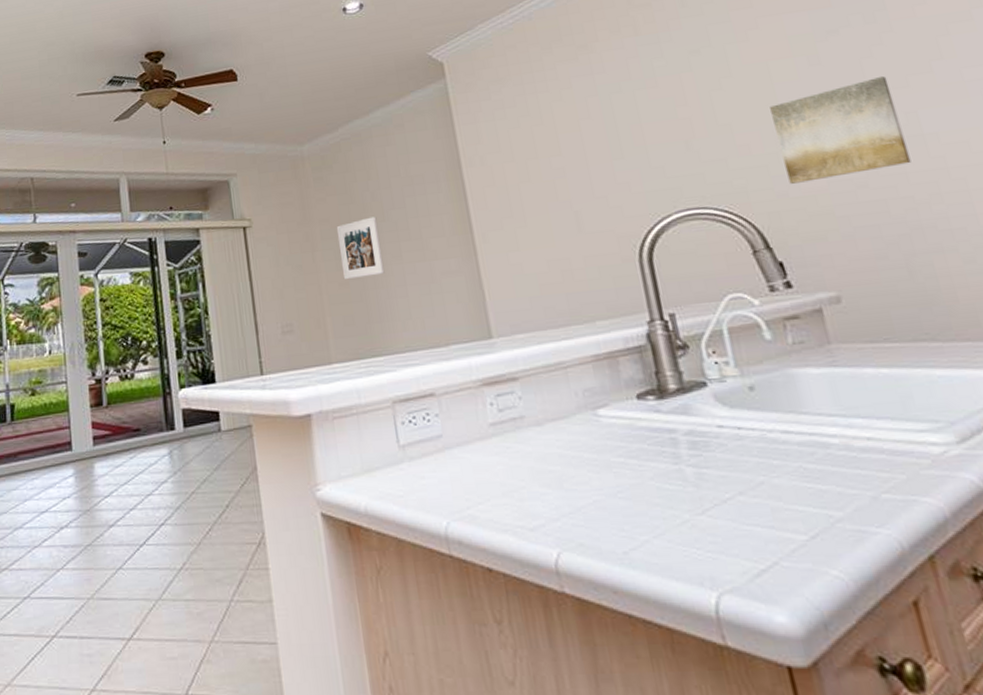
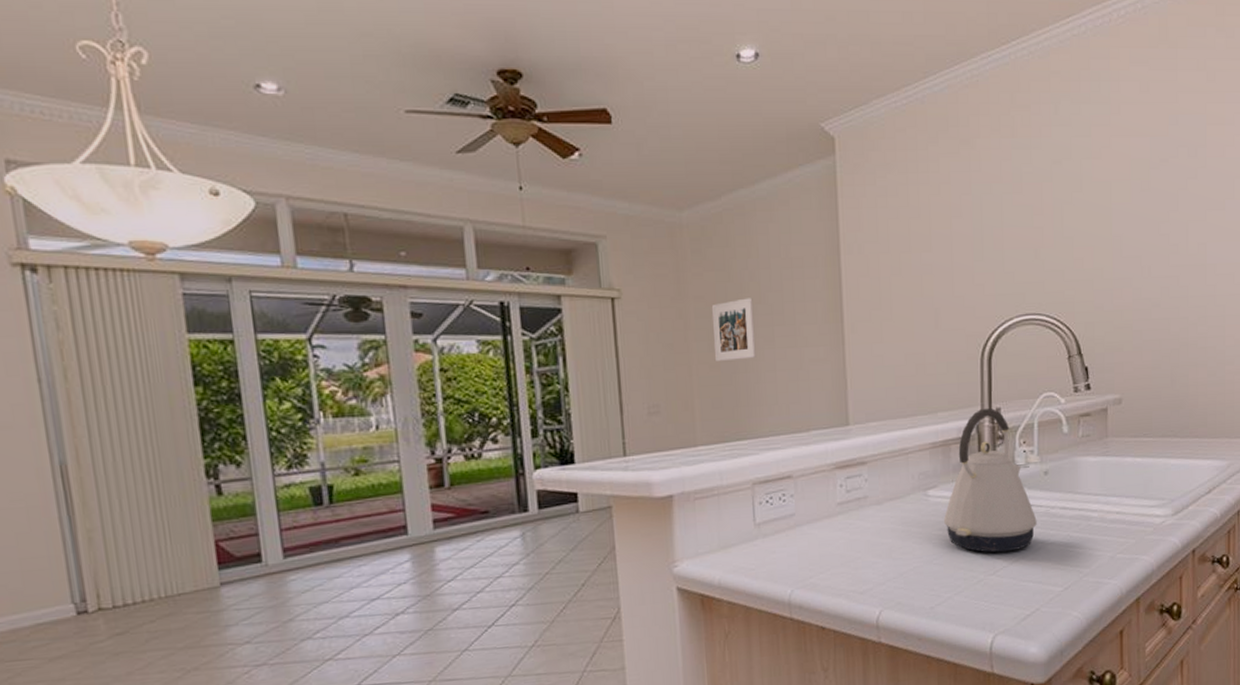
kettle: none [622,314,752,487] -> present [943,408,1037,553]
wall art: present [770,75,911,184] -> none [1105,207,1193,298]

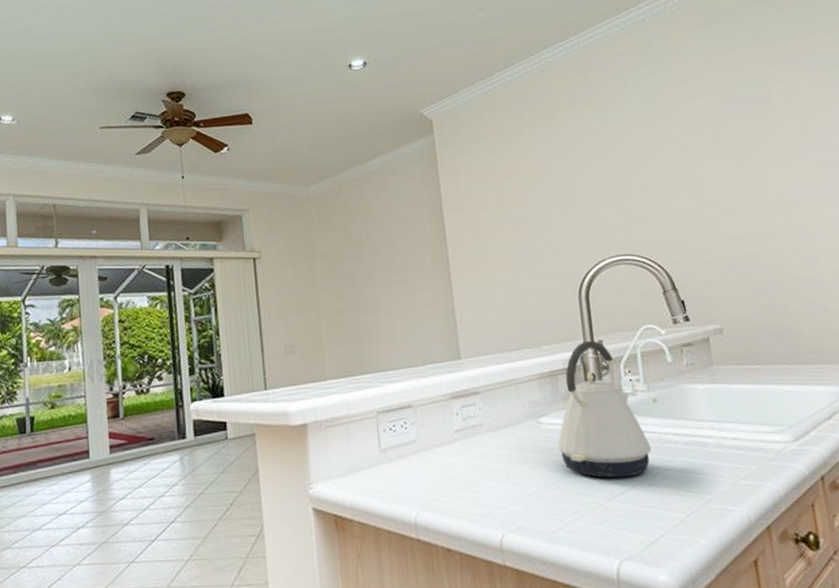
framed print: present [711,298,756,361] -> none [335,252,375,307]

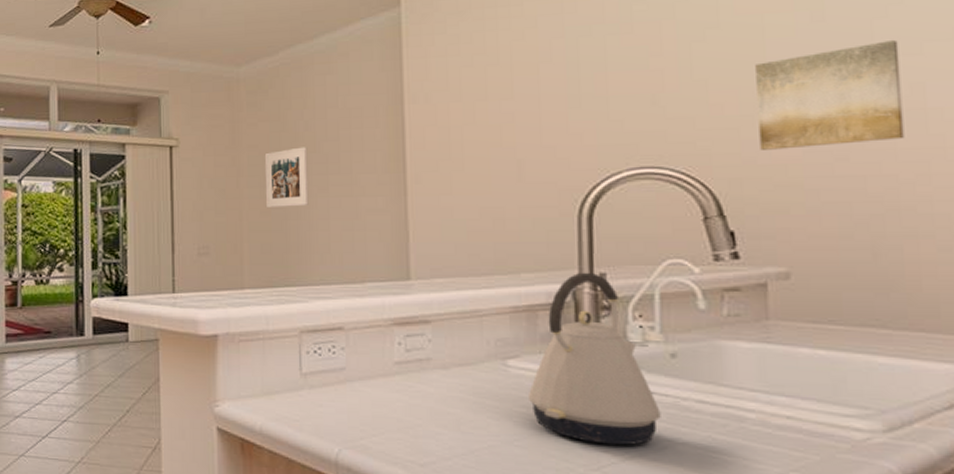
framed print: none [335,252,375,307] -> present [264,147,309,207]
wall art: none [684,154,780,238] -> present [755,39,905,150]

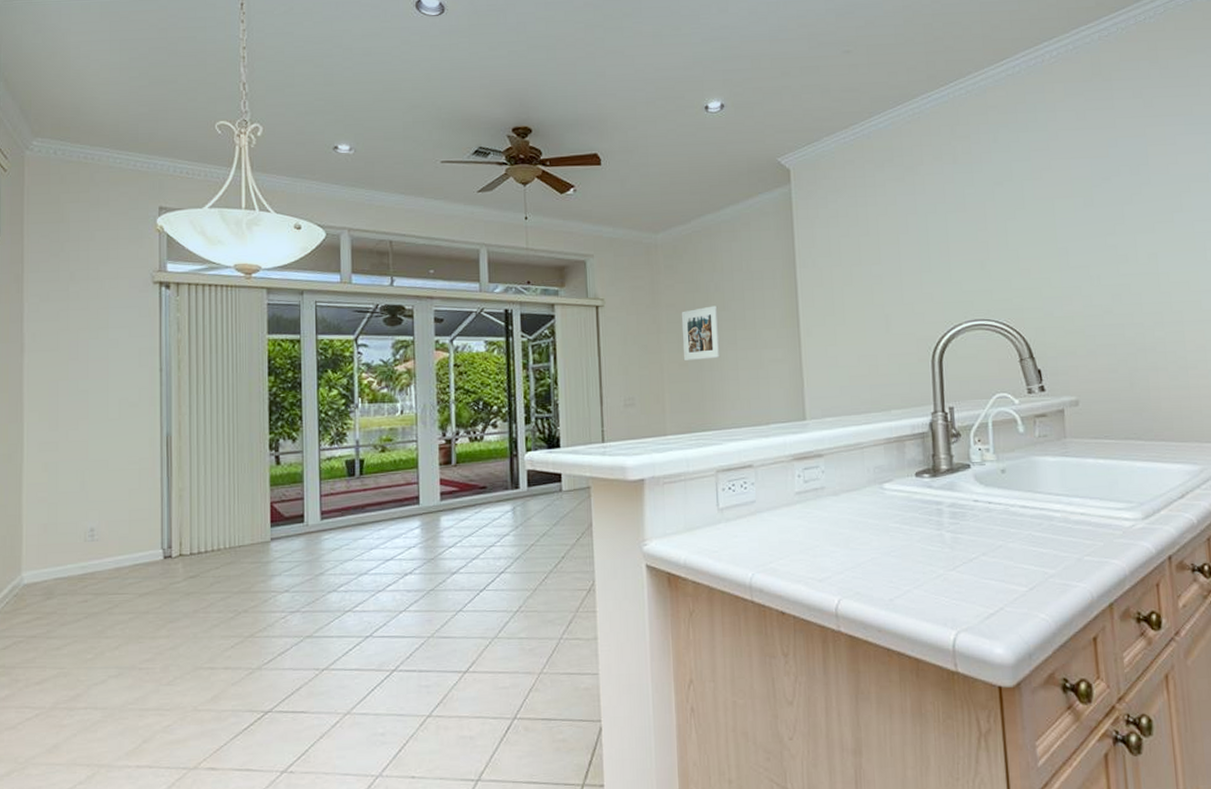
kettle: present [527,272,661,446] -> none [900,407,996,549]
wall art: present [755,39,905,150] -> none [1050,221,1146,305]

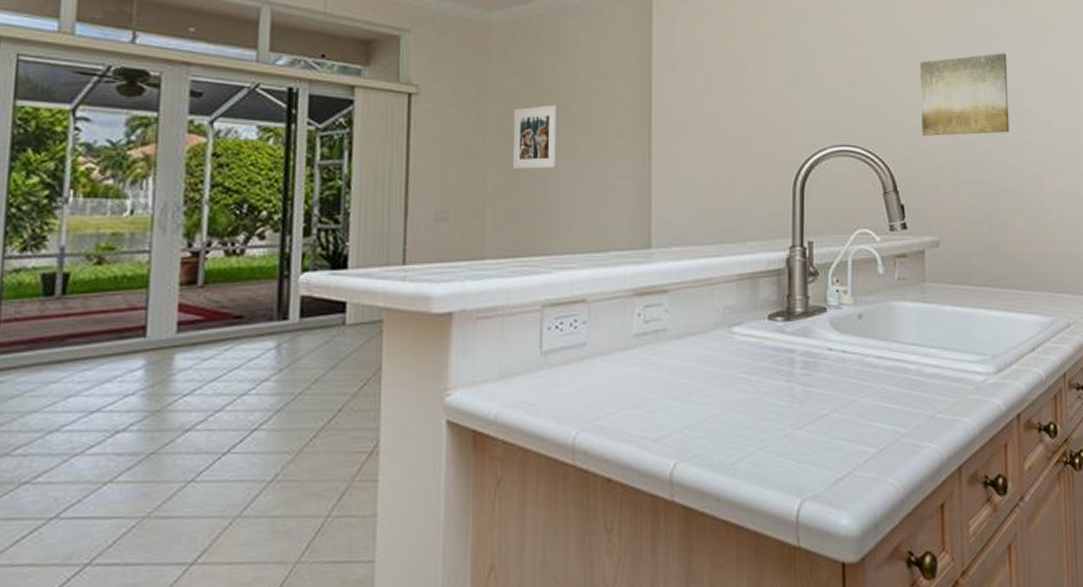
wall art: none [1050,221,1146,305] -> present [920,52,1009,136]

